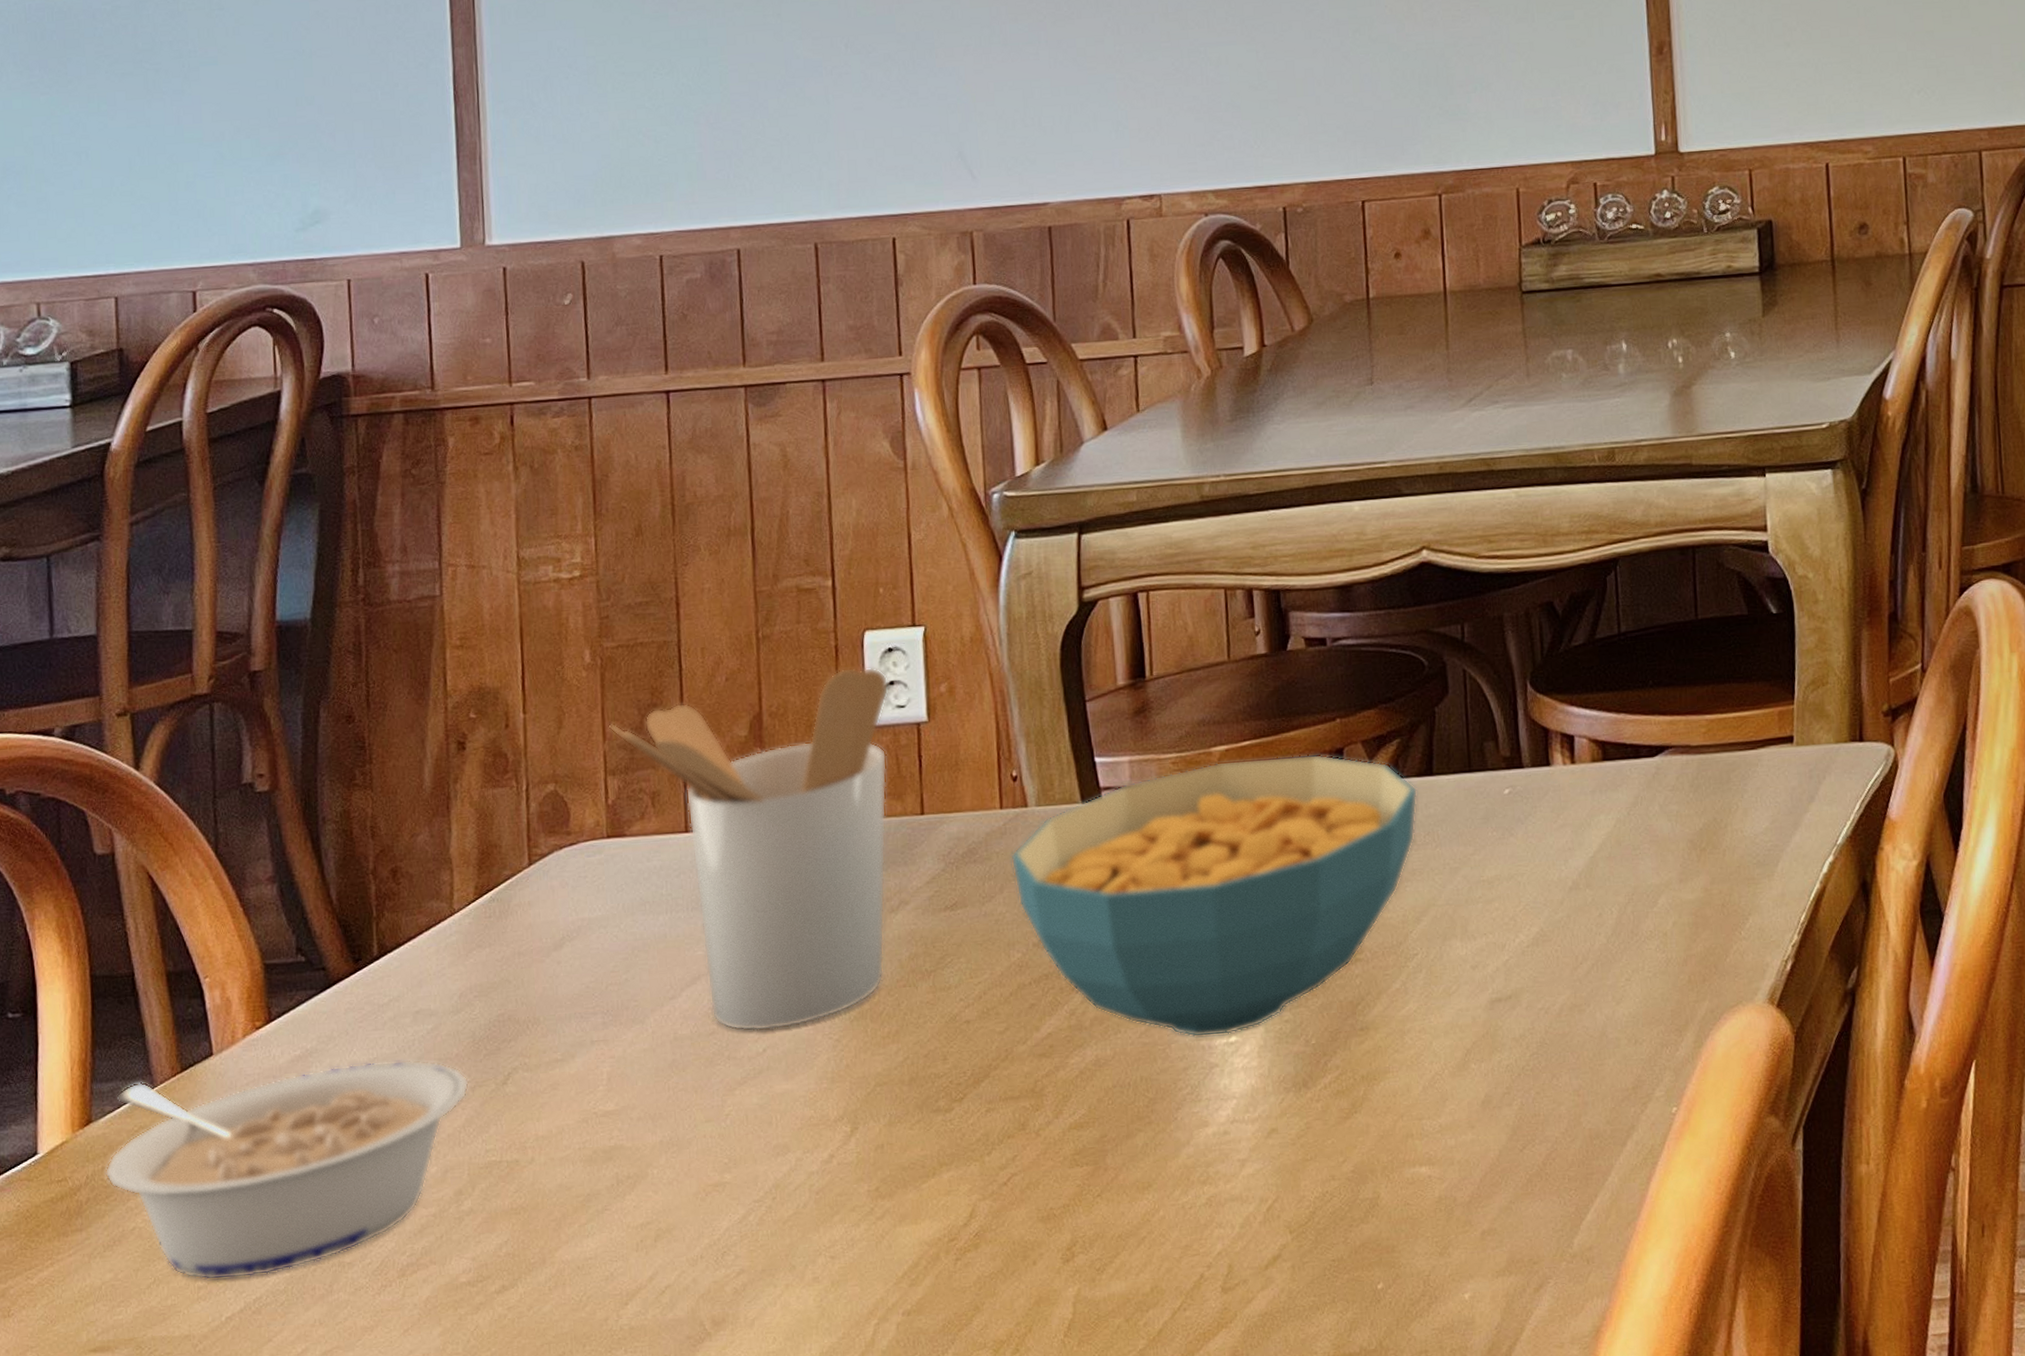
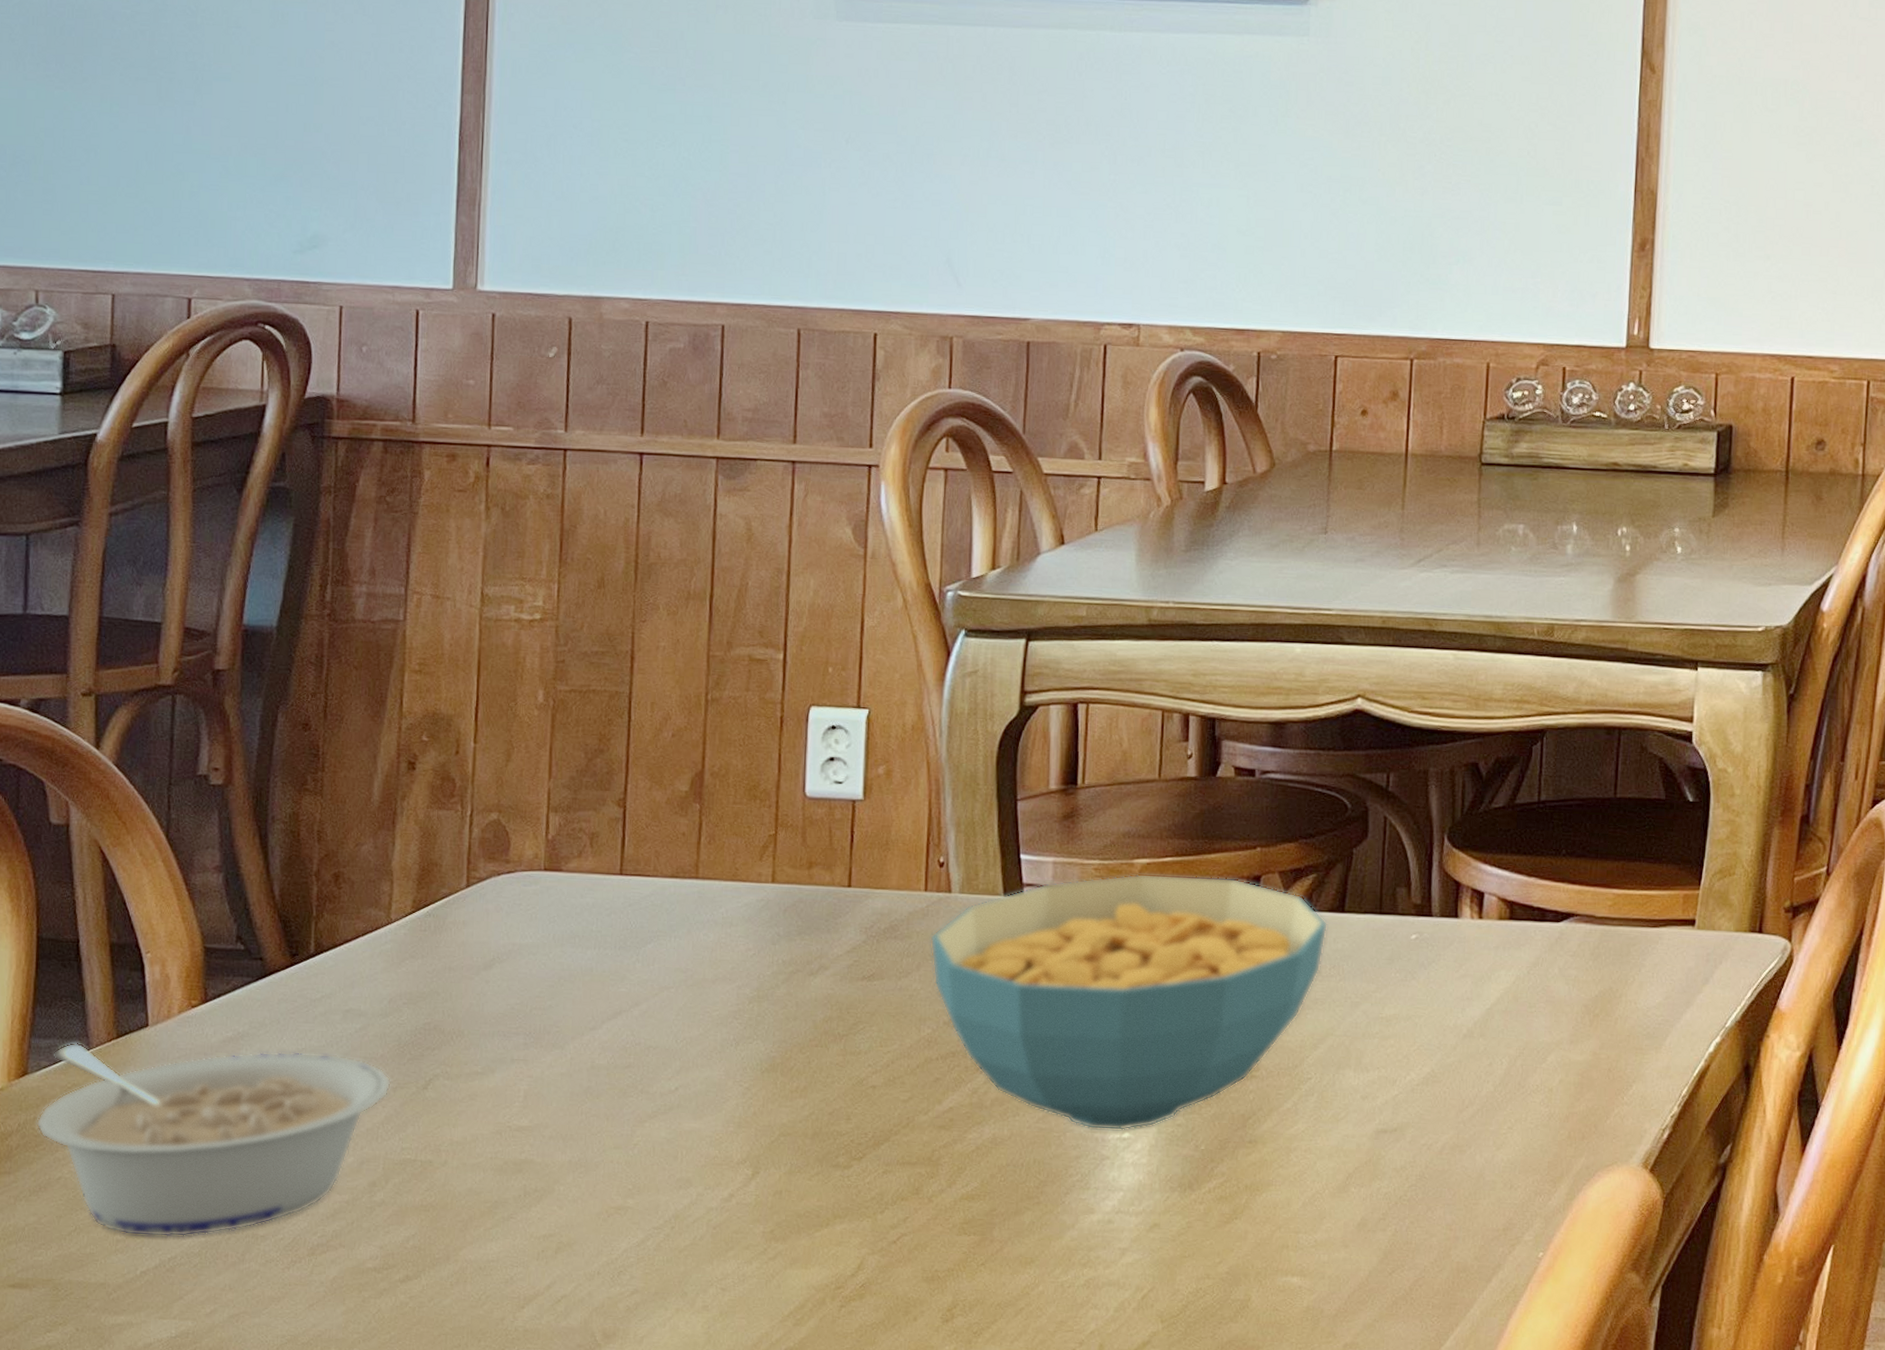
utensil holder: present [609,667,889,1032] -> none [556,739,829,1071]

